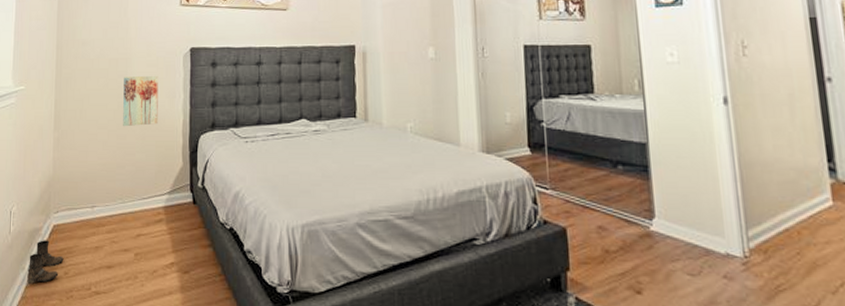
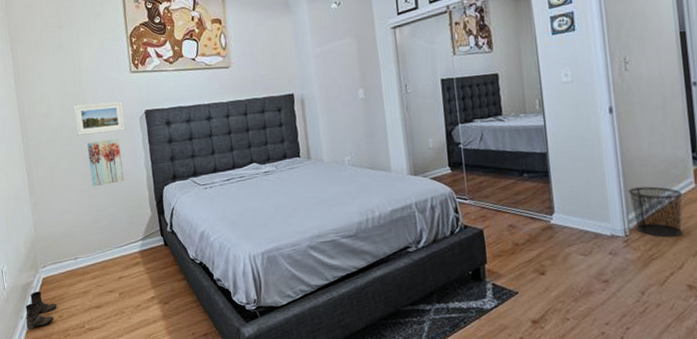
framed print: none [115,34,167,68] -> present [74,101,126,136]
waste bin: none [746,197,818,266] -> present [627,186,683,237]

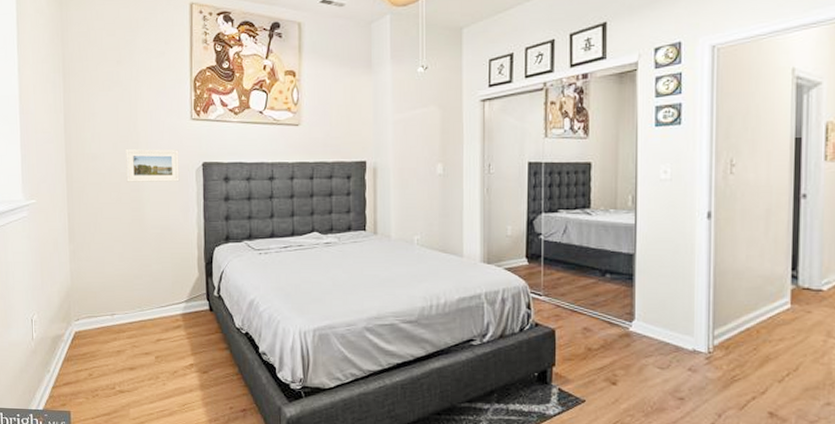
boots: present [25,291,57,329] -> none [53,345,88,384]
wall art: present [87,138,124,187] -> none [136,189,173,240]
waste bin: present [627,186,683,237] -> none [716,302,776,359]

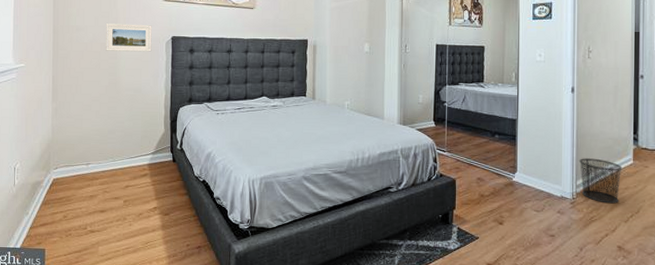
waste bin: none [716,302,776,359] -> present [578,158,622,204]

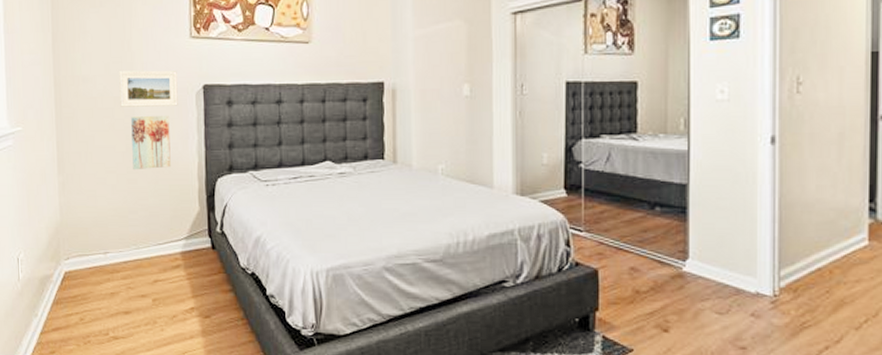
wall art: none [113,58,144,100] -> present [131,115,171,170]
waste bin: present [578,158,622,204] -> none [782,238,851,303]

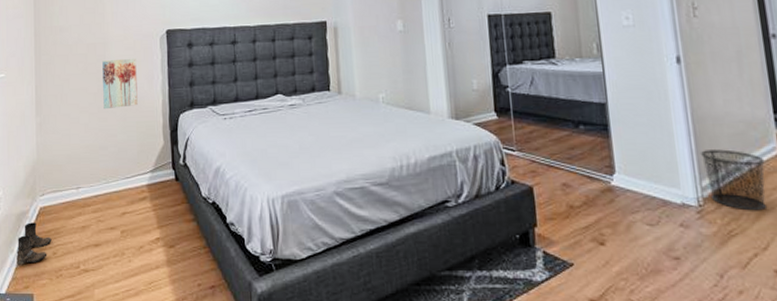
boots: none [41,287,78,330] -> present [16,222,52,265]
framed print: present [119,70,178,107] -> none [92,18,144,53]
waste bin: none [782,238,851,303] -> present [700,149,766,211]

